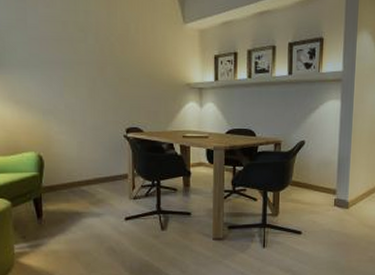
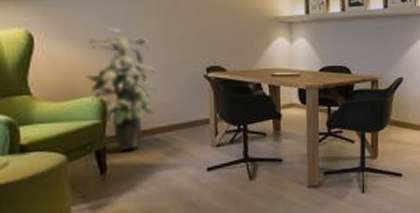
indoor plant: none [26,92,85,198] -> present [85,27,158,150]

